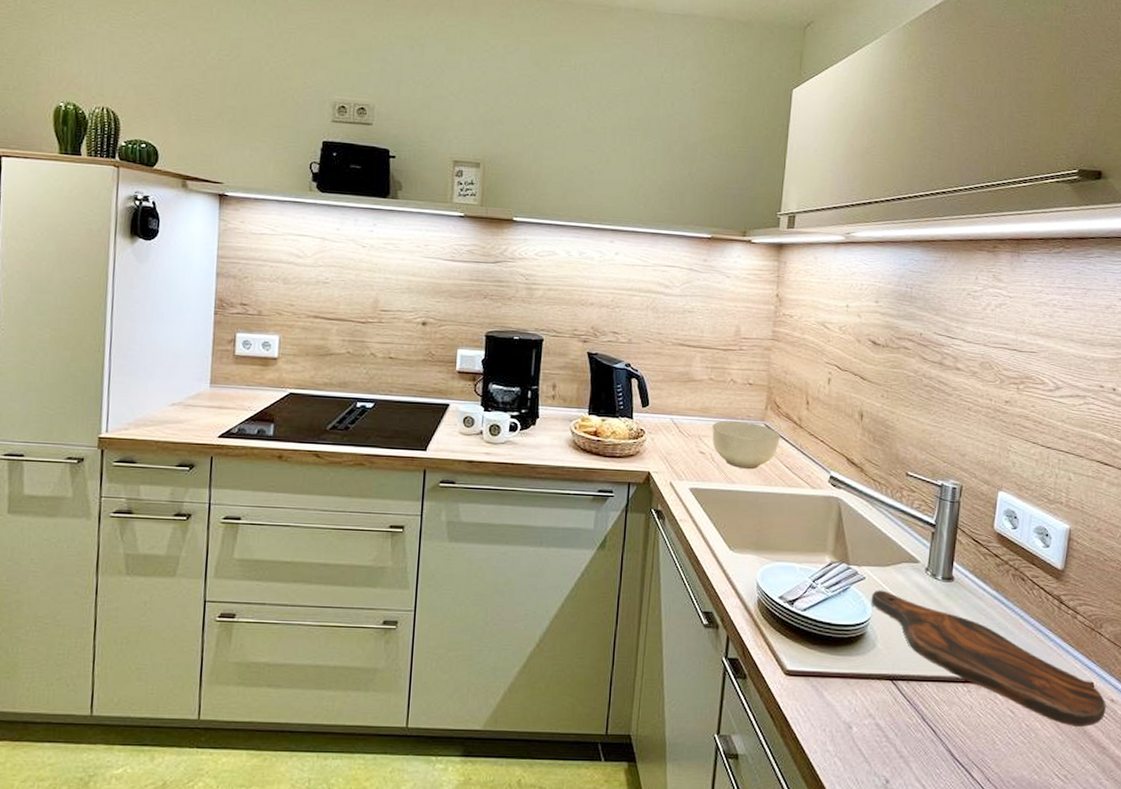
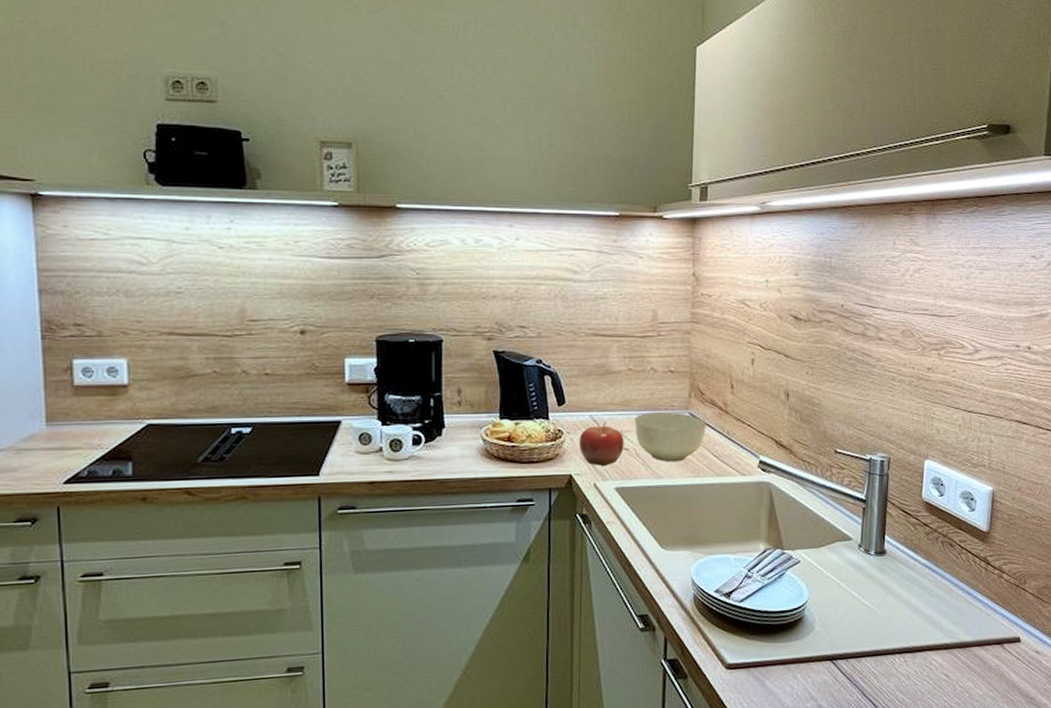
fruit: none [659,425,701,466] -> present [579,421,624,466]
cutting board: present [871,590,1106,727] -> none [807,571,1032,682]

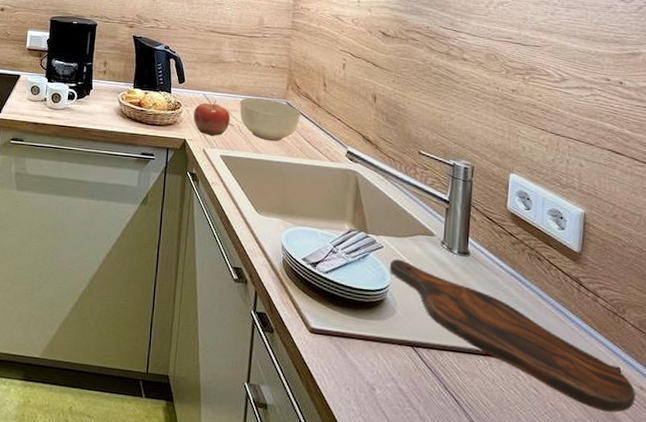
cutting board: none [807,571,1032,682] -> present [389,259,636,413]

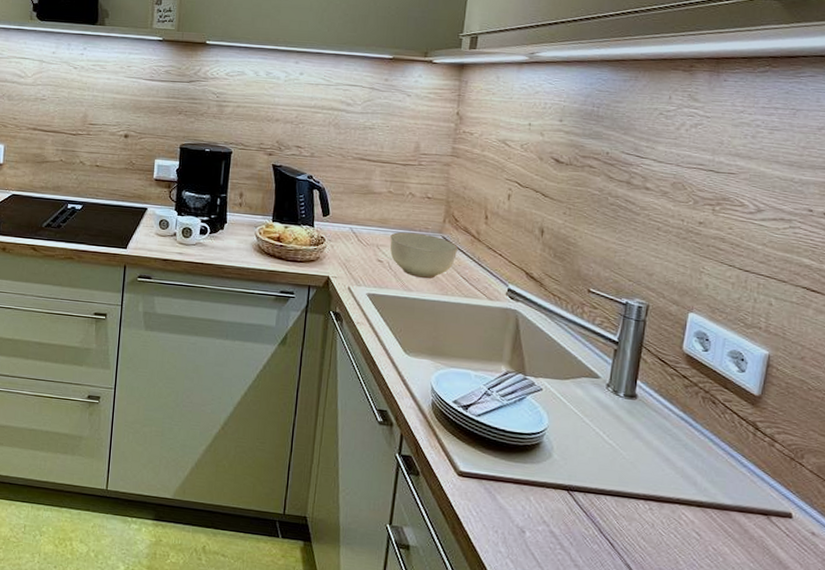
fruit: present [193,100,230,136] -> none [338,234,379,273]
cutting board: present [389,259,636,413] -> none [547,402,806,557]

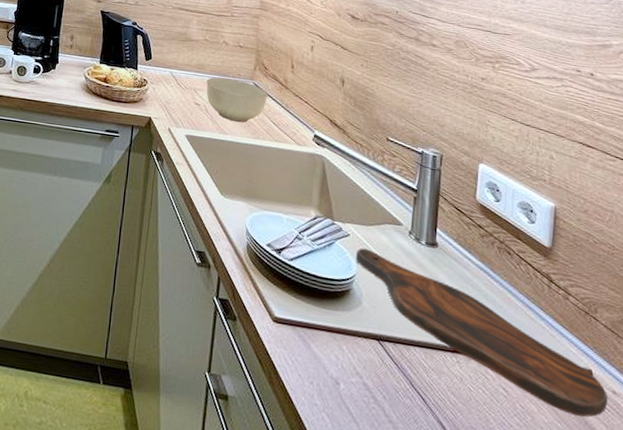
cutting board: none [547,402,806,557] -> present [355,248,608,418]

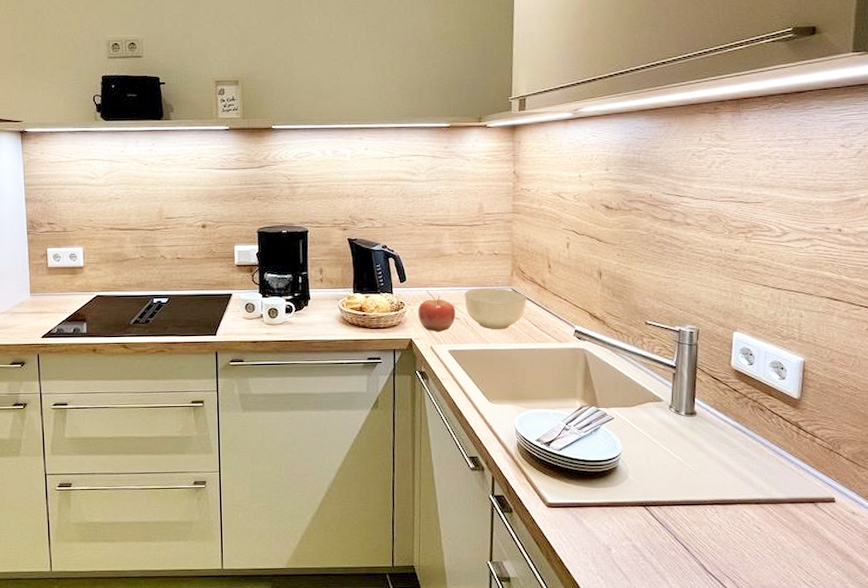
fruit: none [159,78,197,115] -> present [418,295,456,332]
cutting board: present [355,248,608,418] -> none [620,428,848,538]

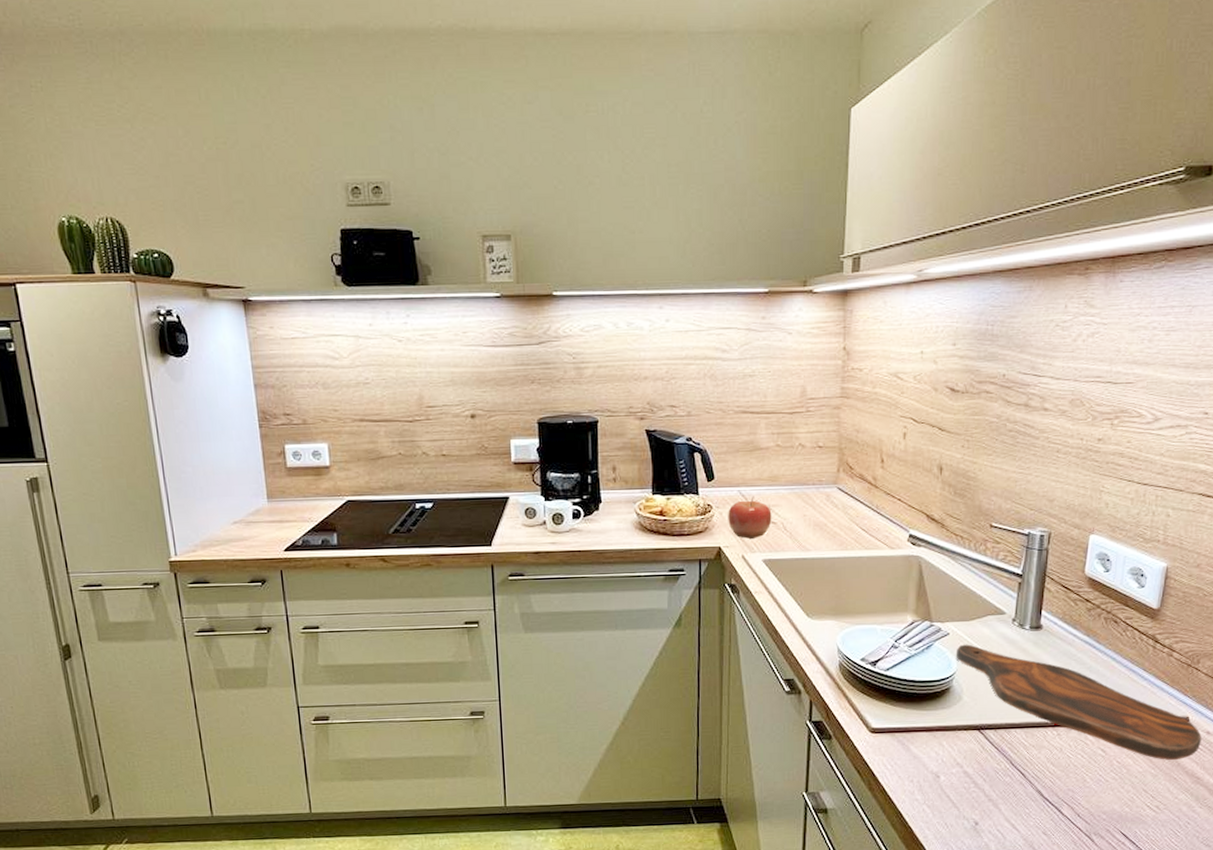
bowl: present [464,288,527,330] -> none [782,487,855,536]
cutting board: none [620,428,848,538] -> present [955,644,1202,760]

